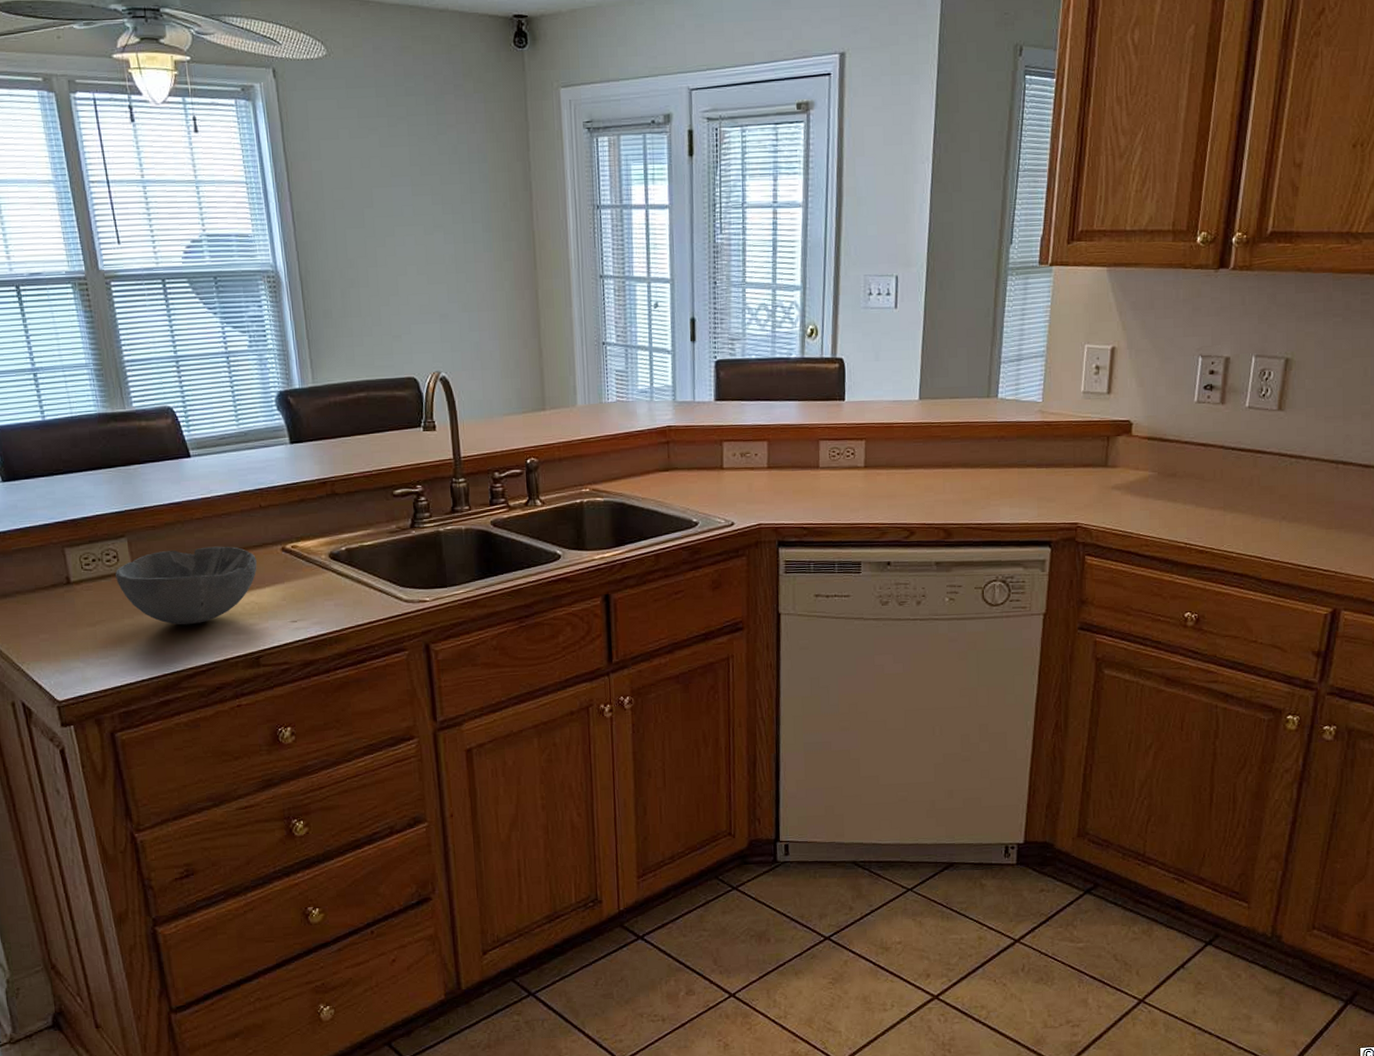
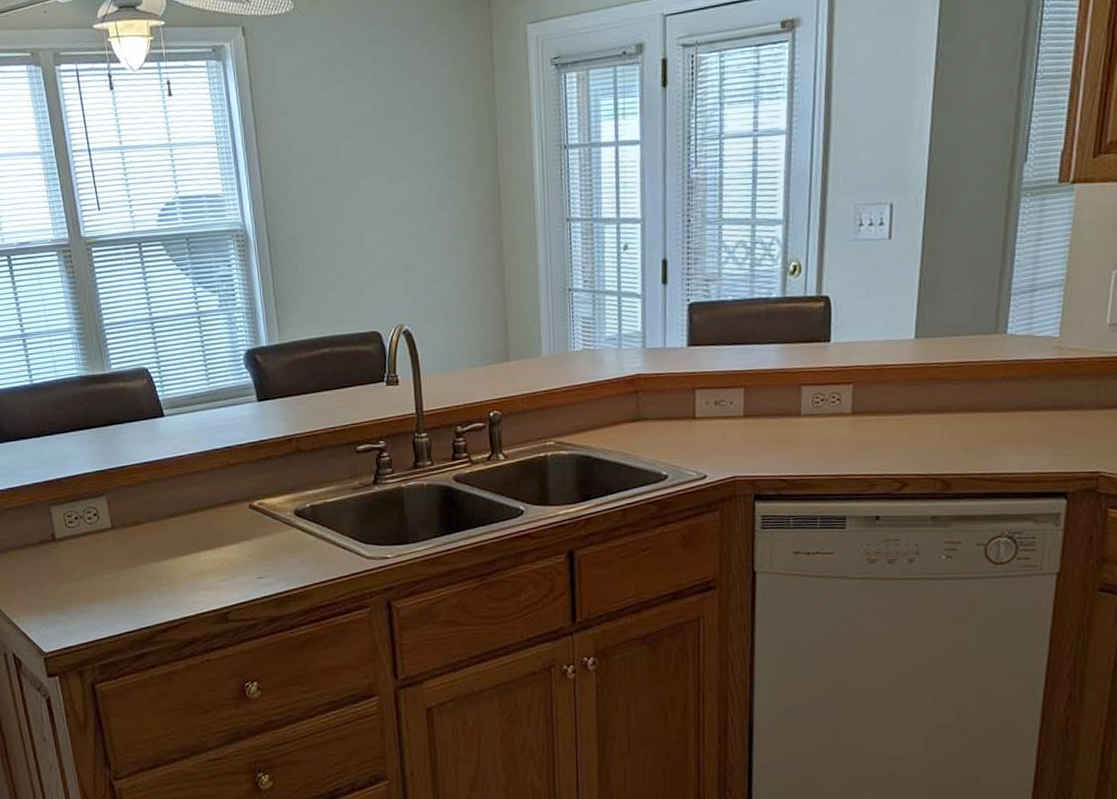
bowl: present [115,546,257,625] -> none [96,503,226,581]

